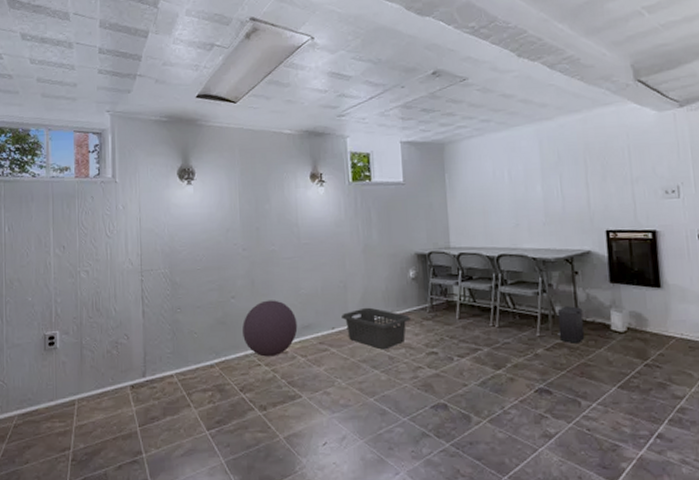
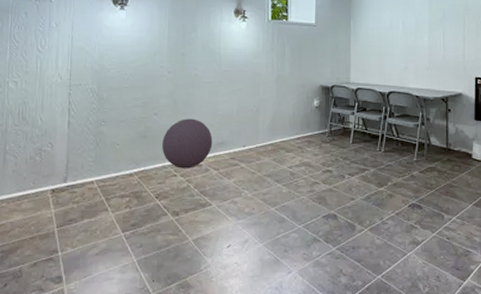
laundry basket: present [342,307,410,350] -> none [253,129,311,167]
pedal bin: present [557,306,585,343] -> none [430,137,452,168]

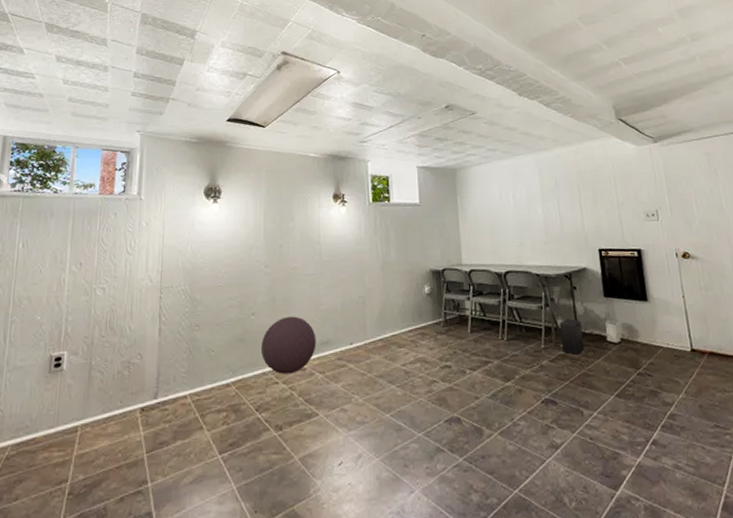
pedal bin: none [430,137,452,168] -> present [559,319,585,355]

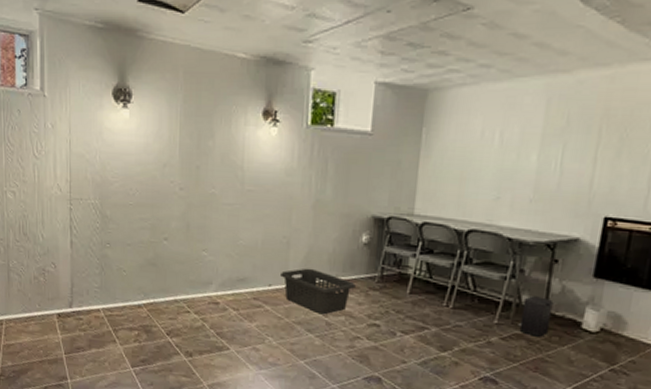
exercise ball: present [261,316,317,374] -> none [174,246,232,306]
laundry basket: none [360,322,425,365] -> present [281,268,356,315]

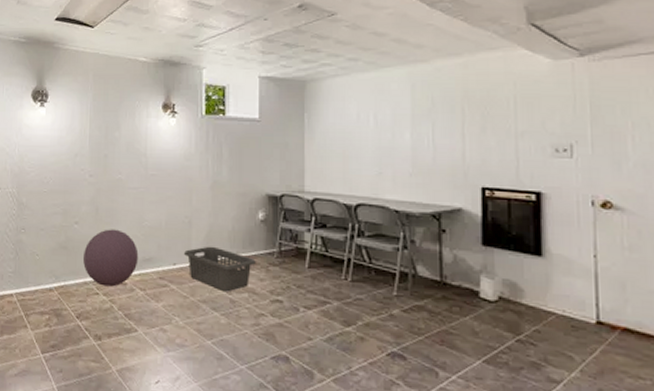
exercise ball: none [174,246,232,306] -> present [83,229,139,287]
pedal bin: present [518,296,554,337] -> none [417,266,449,308]

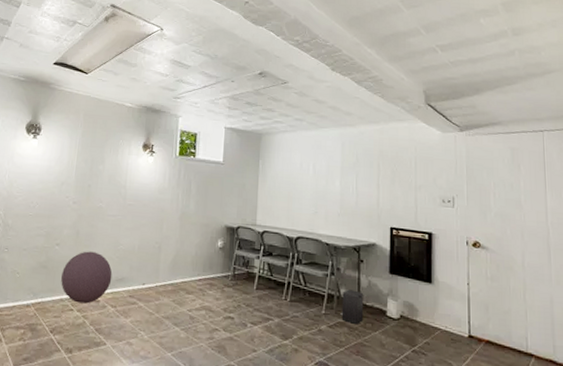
laundry basket: present [184,246,256,292] -> none [153,268,213,310]
pedal bin: none [417,266,449,308] -> present [340,289,364,324]

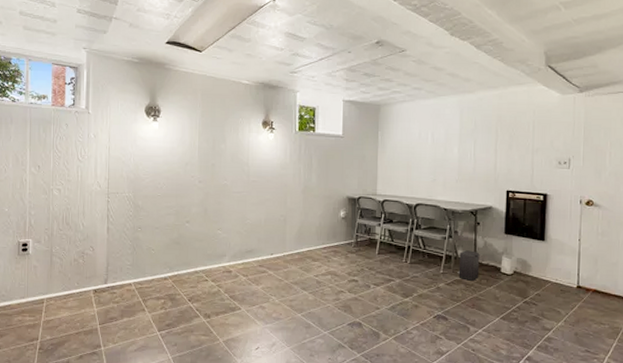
exercise ball: present [61,251,113,304] -> none [194,226,242,274]

